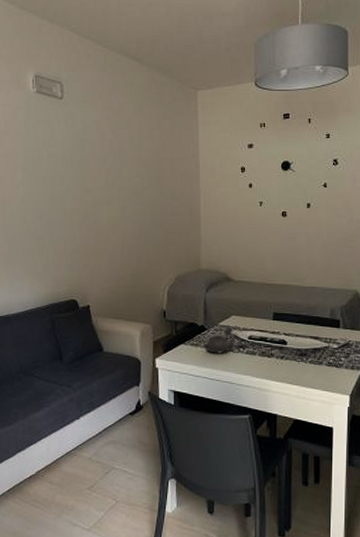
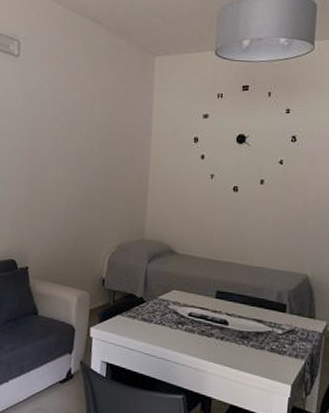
teapot: present [205,326,236,354] -> none [143,300,176,329]

